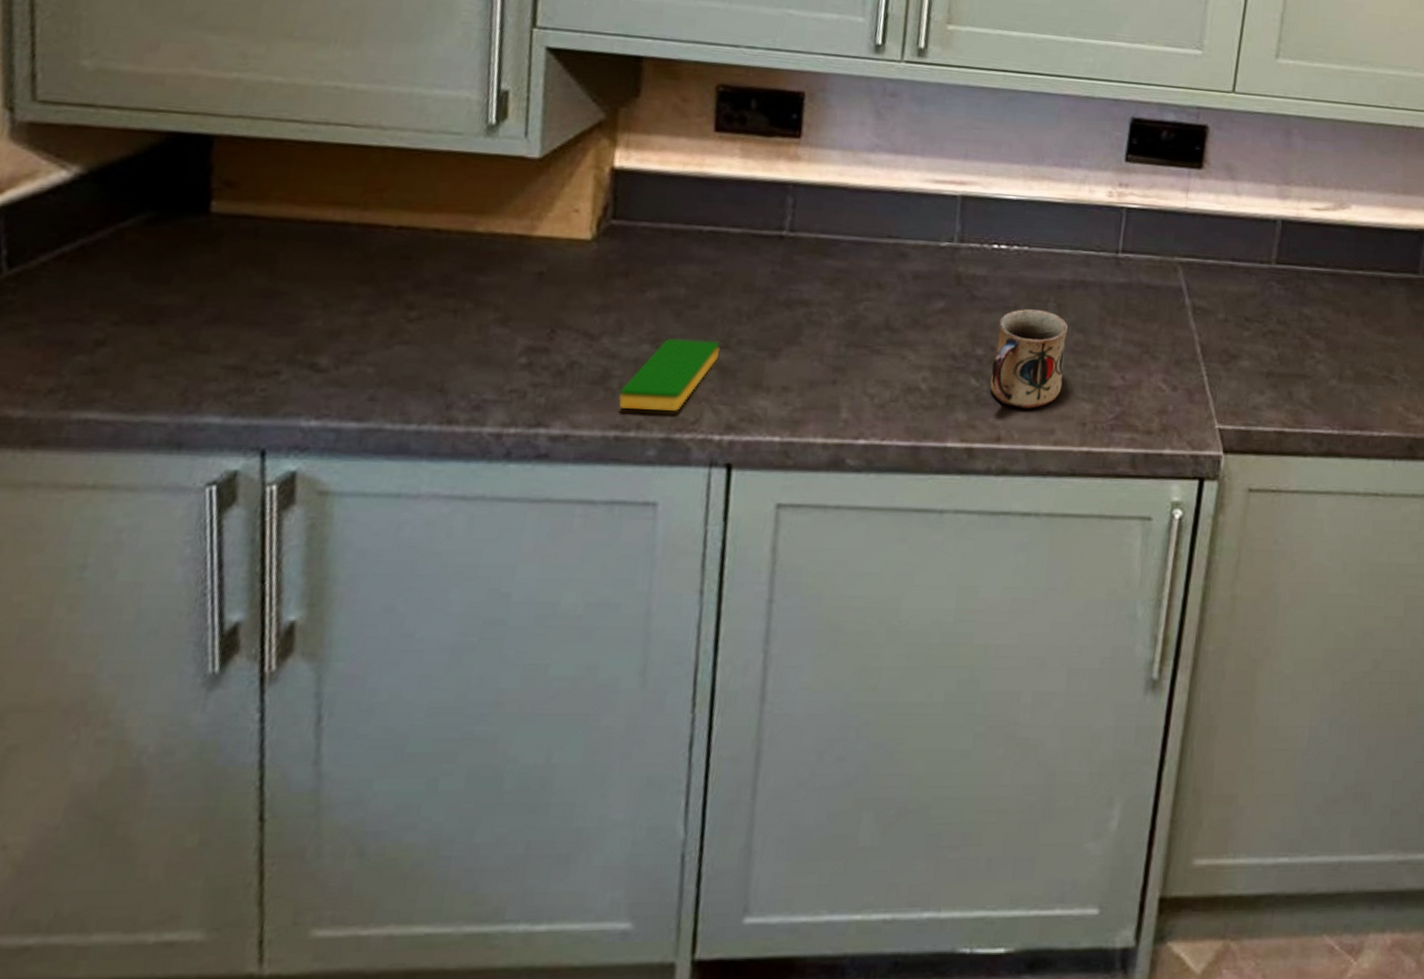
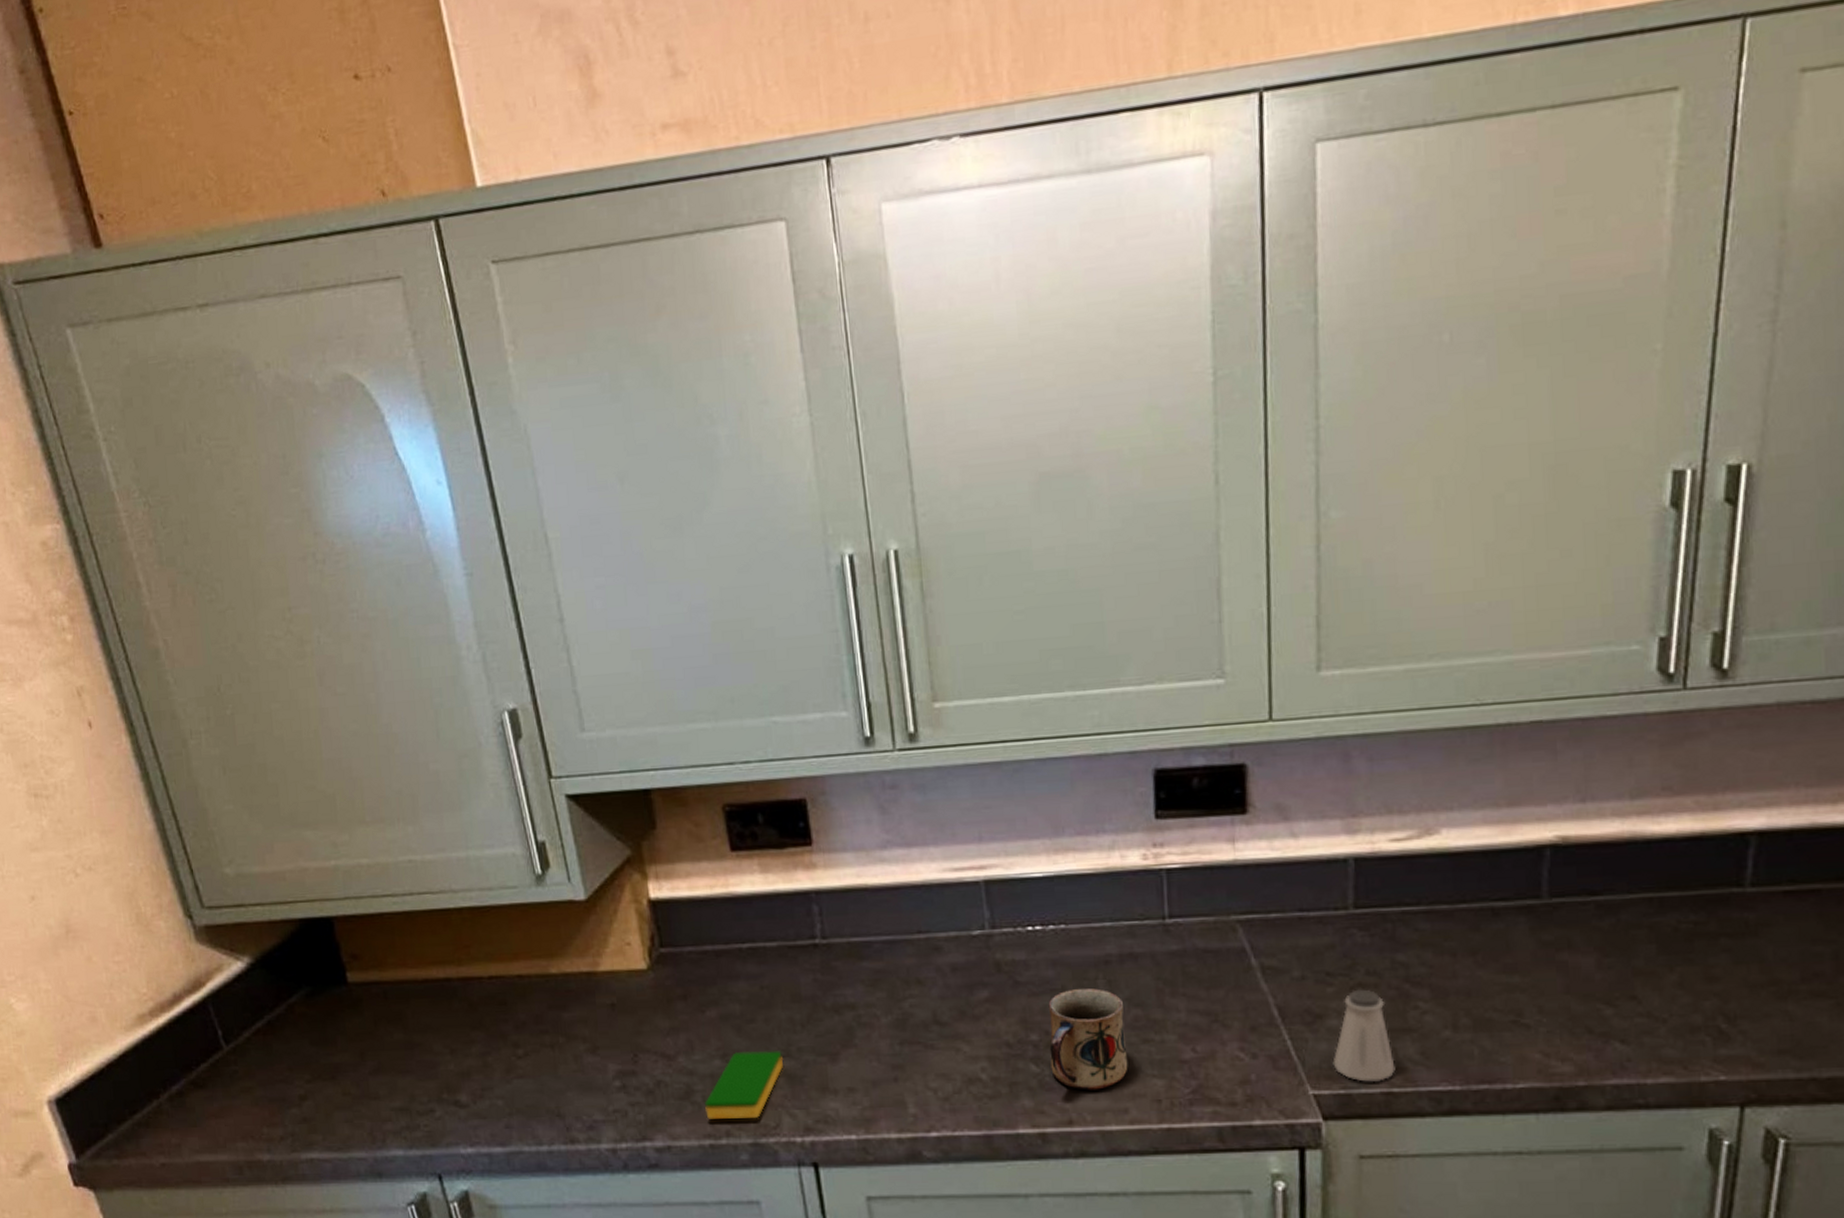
saltshaker: none [1239,335,1290,421] -> present [1332,989,1396,1082]

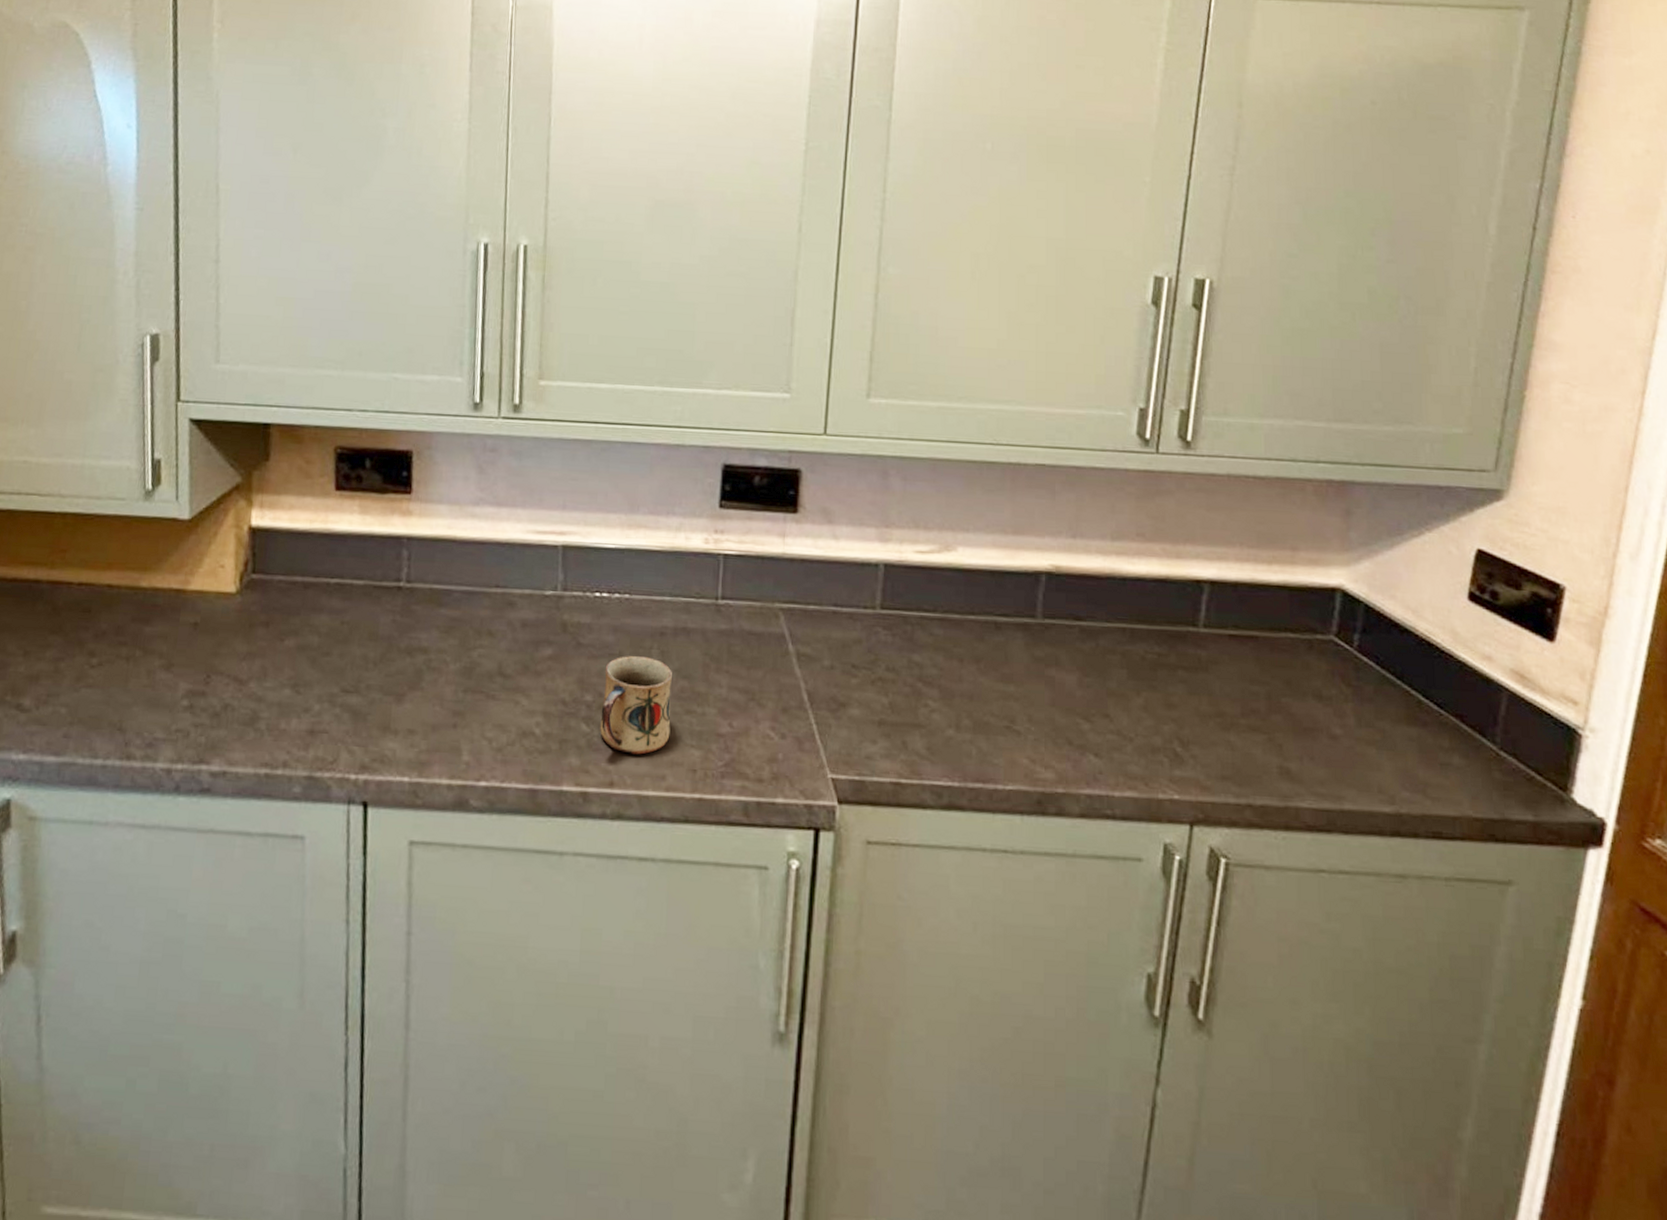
dish sponge: present [705,1051,784,1119] -> none [267,683,352,751]
saltshaker: present [1332,989,1396,1082] -> none [851,683,905,772]

